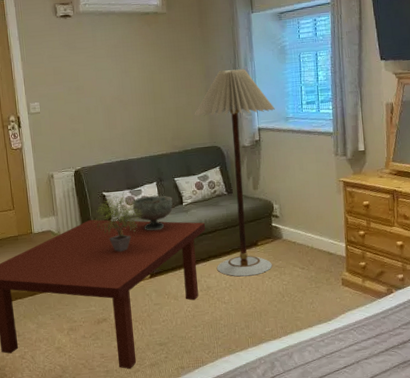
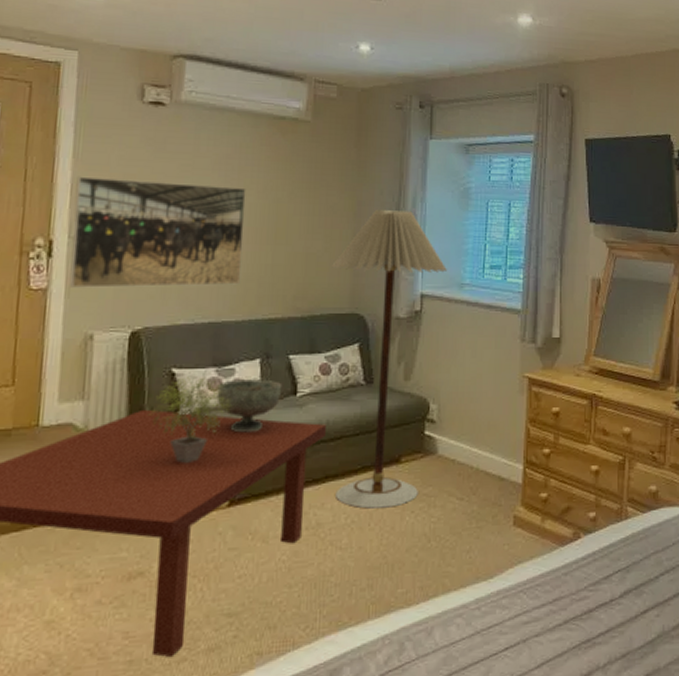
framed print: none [26,67,136,146] -> present [69,176,246,288]

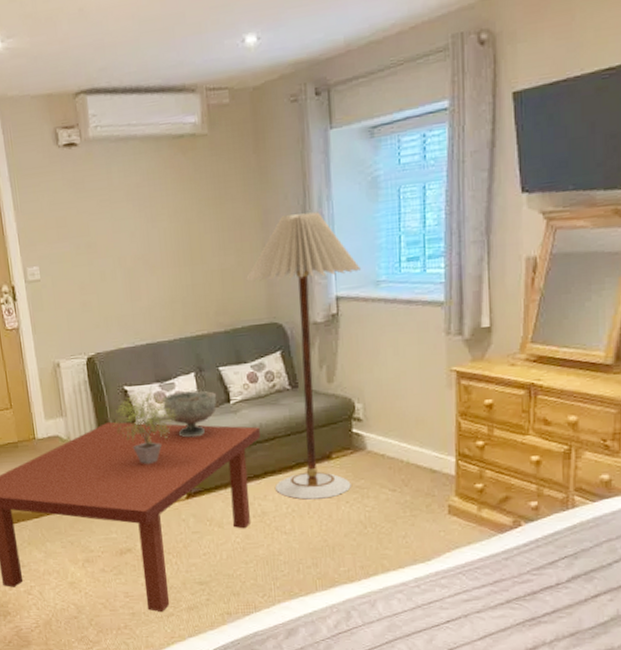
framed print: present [69,176,246,288] -> none [21,214,168,325]

